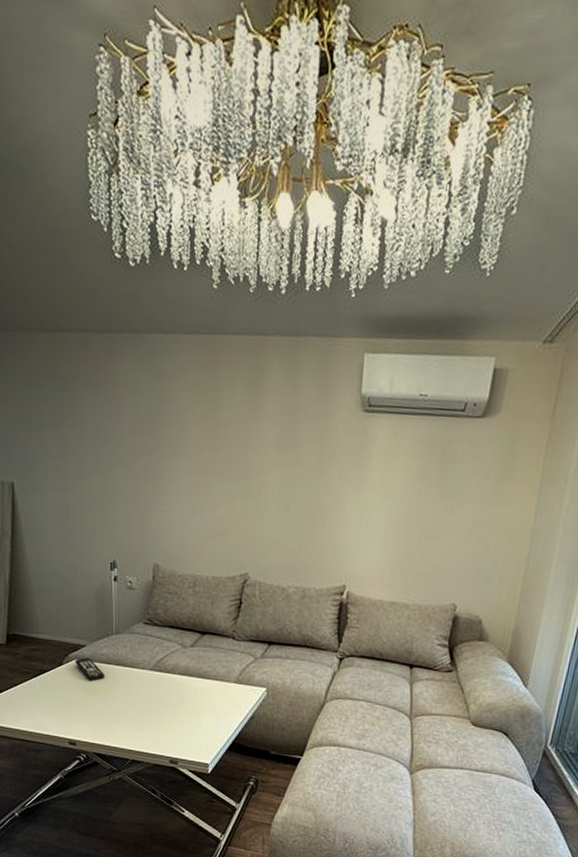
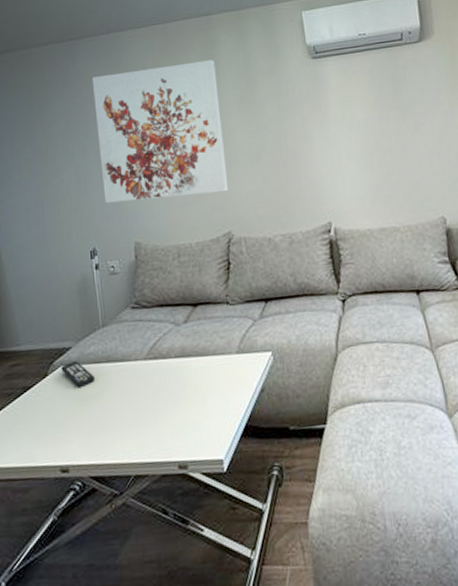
wall art: none [127,381,260,534] -> present [92,60,229,204]

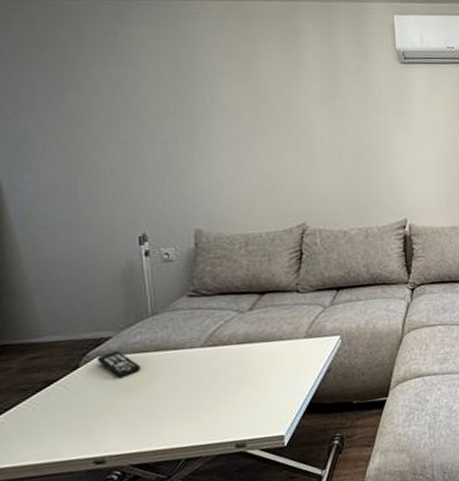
wall art: present [92,60,229,204] -> none [146,46,306,187]

